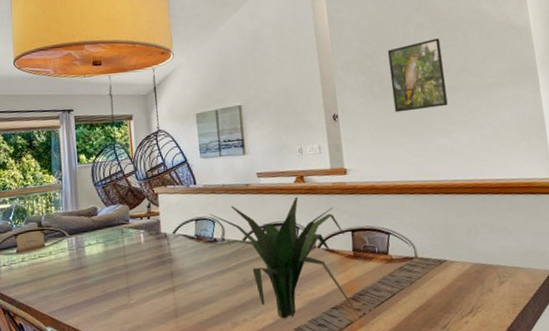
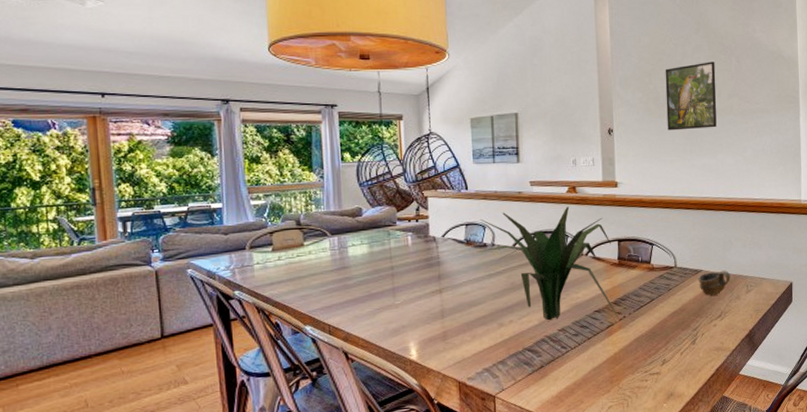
cup: none [441,260,480,289] -> present [697,270,731,296]

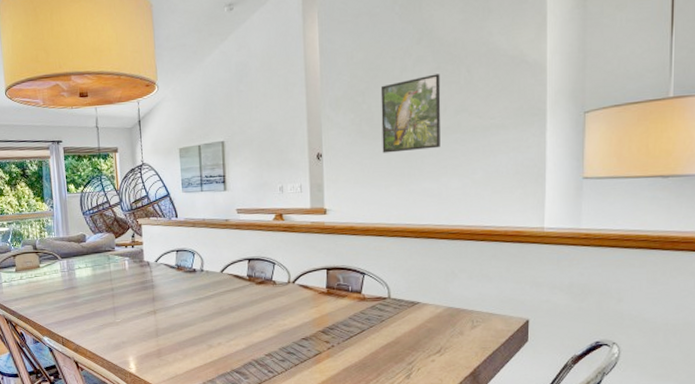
plant: present [477,206,619,321] -> none [187,233,327,347]
cup: present [697,270,731,296] -> none [414,303,453,330]

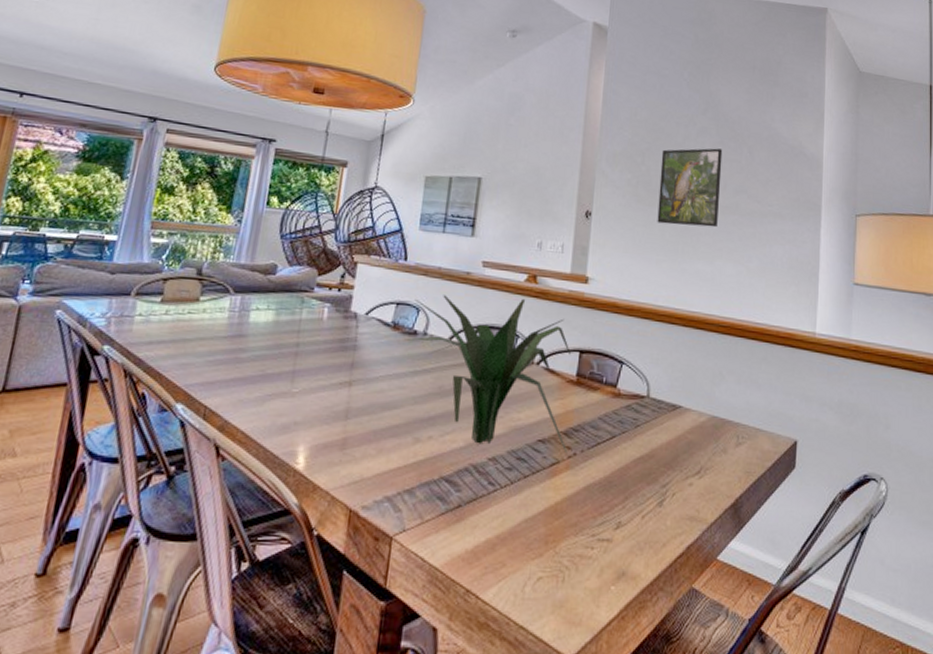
plant: none [187,233,327,347] -> present [405,294,571,454]

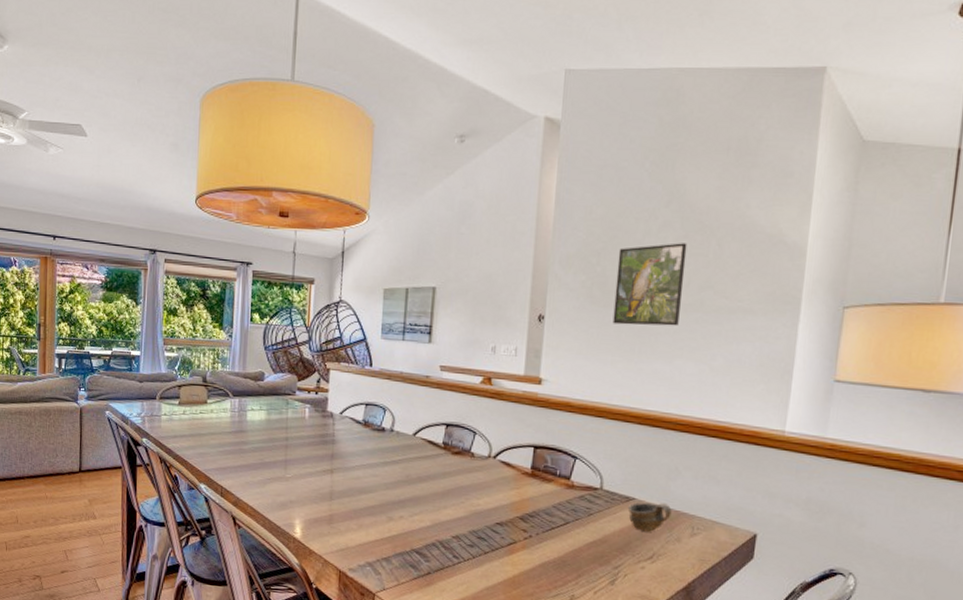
plant: present [405,294,571,454] -> none [375,396,525,536]
cup: none [674,410,717,443] -> present [627,502,672,532]

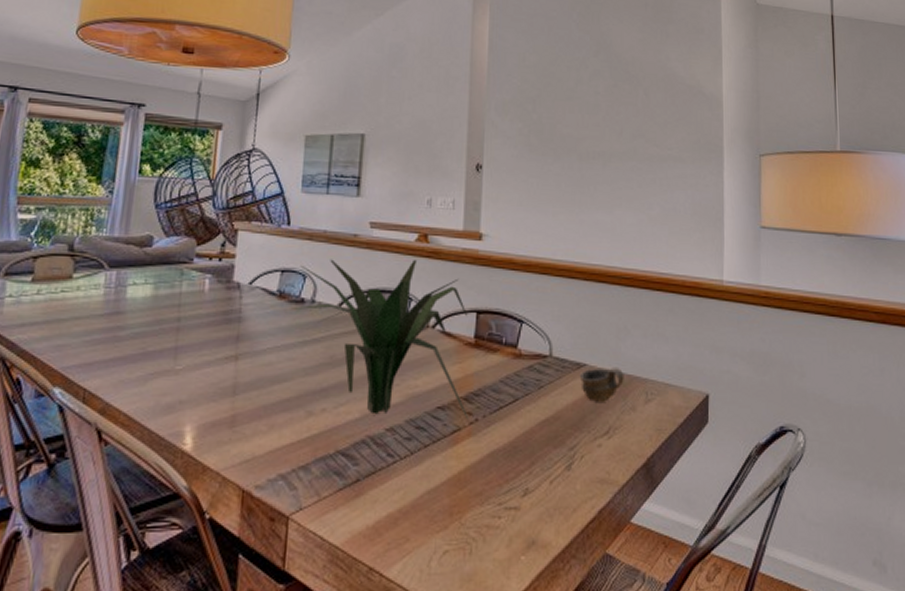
plant: none [375,396,525,536] -> present [292,259,469,421]
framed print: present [612,243,688,326] -> none [551,91,617,175]

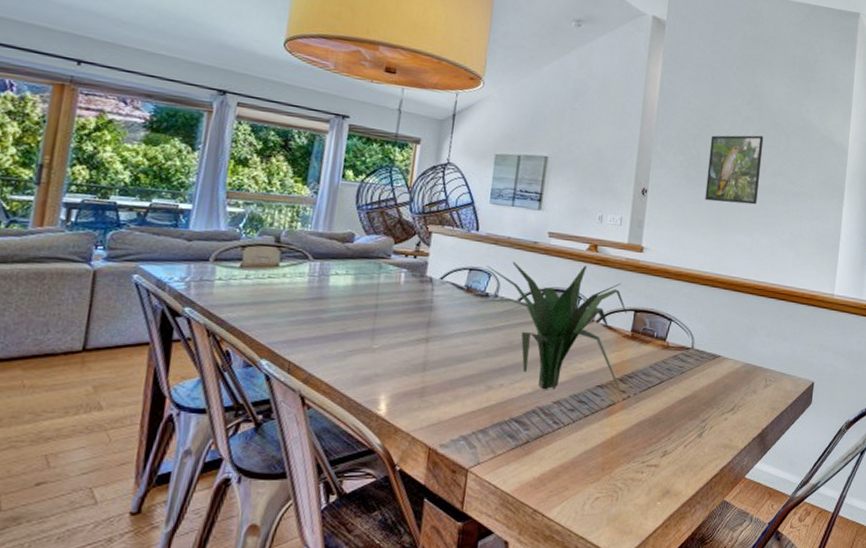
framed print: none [551,91,617,175] -> present [705,135,764,205]
cup: present [579,367,624,402] -> none [714,359,750,386]

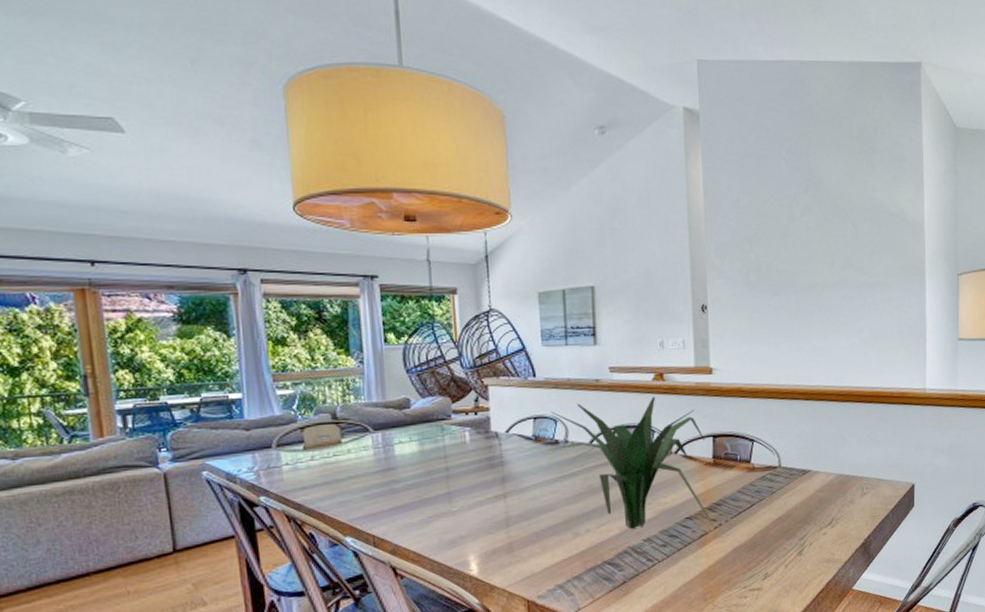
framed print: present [705,135,764,205] -> none [768,226,829,308]

